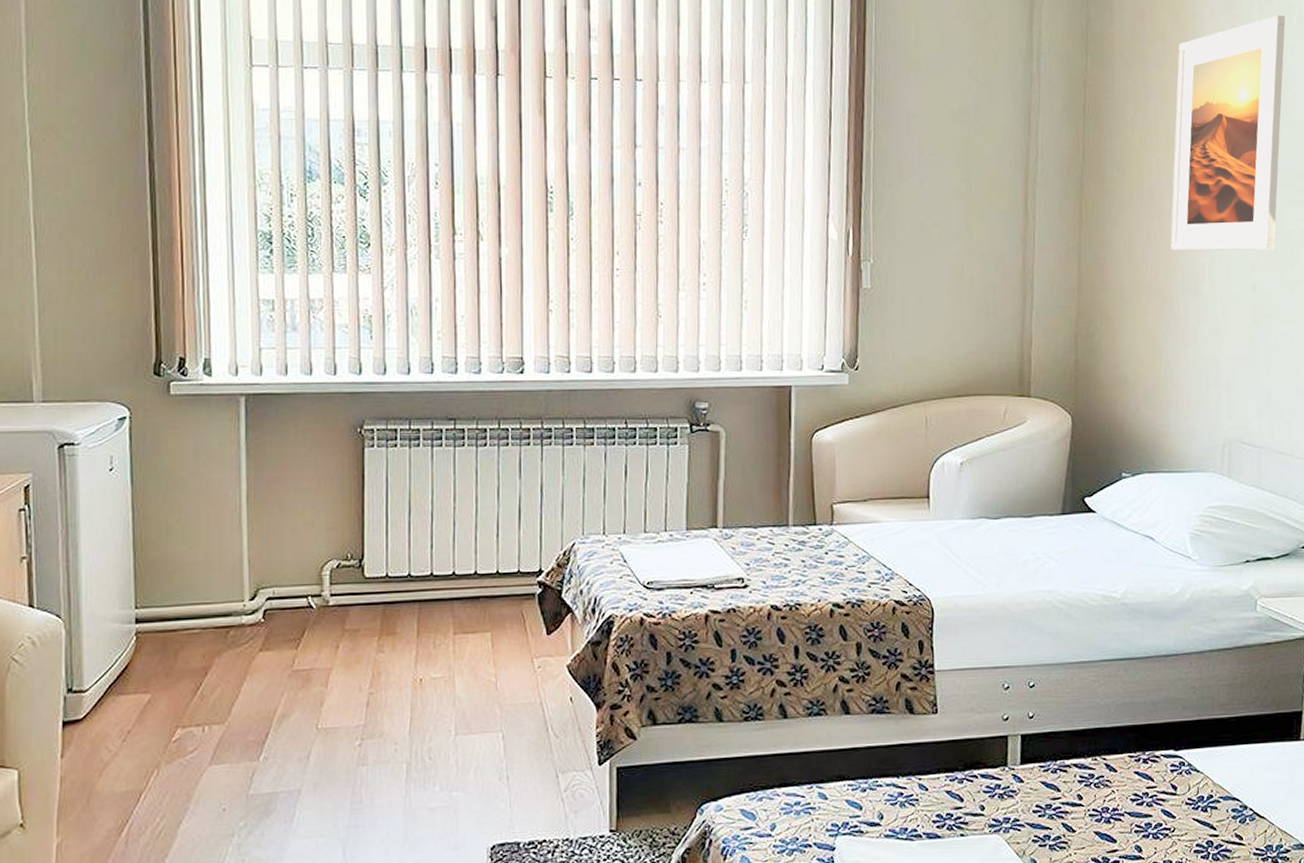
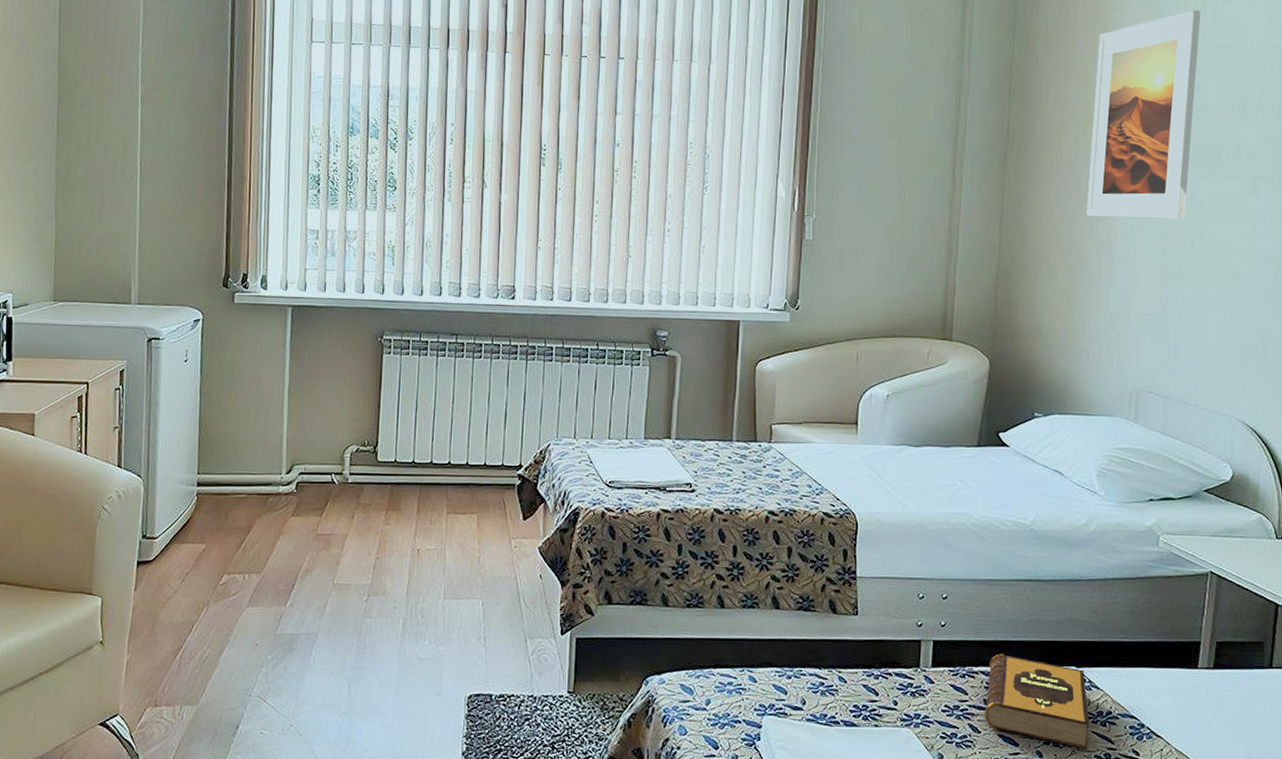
hardback book: none [1078,743,1191,839] -> present [984,654,1090,750]

